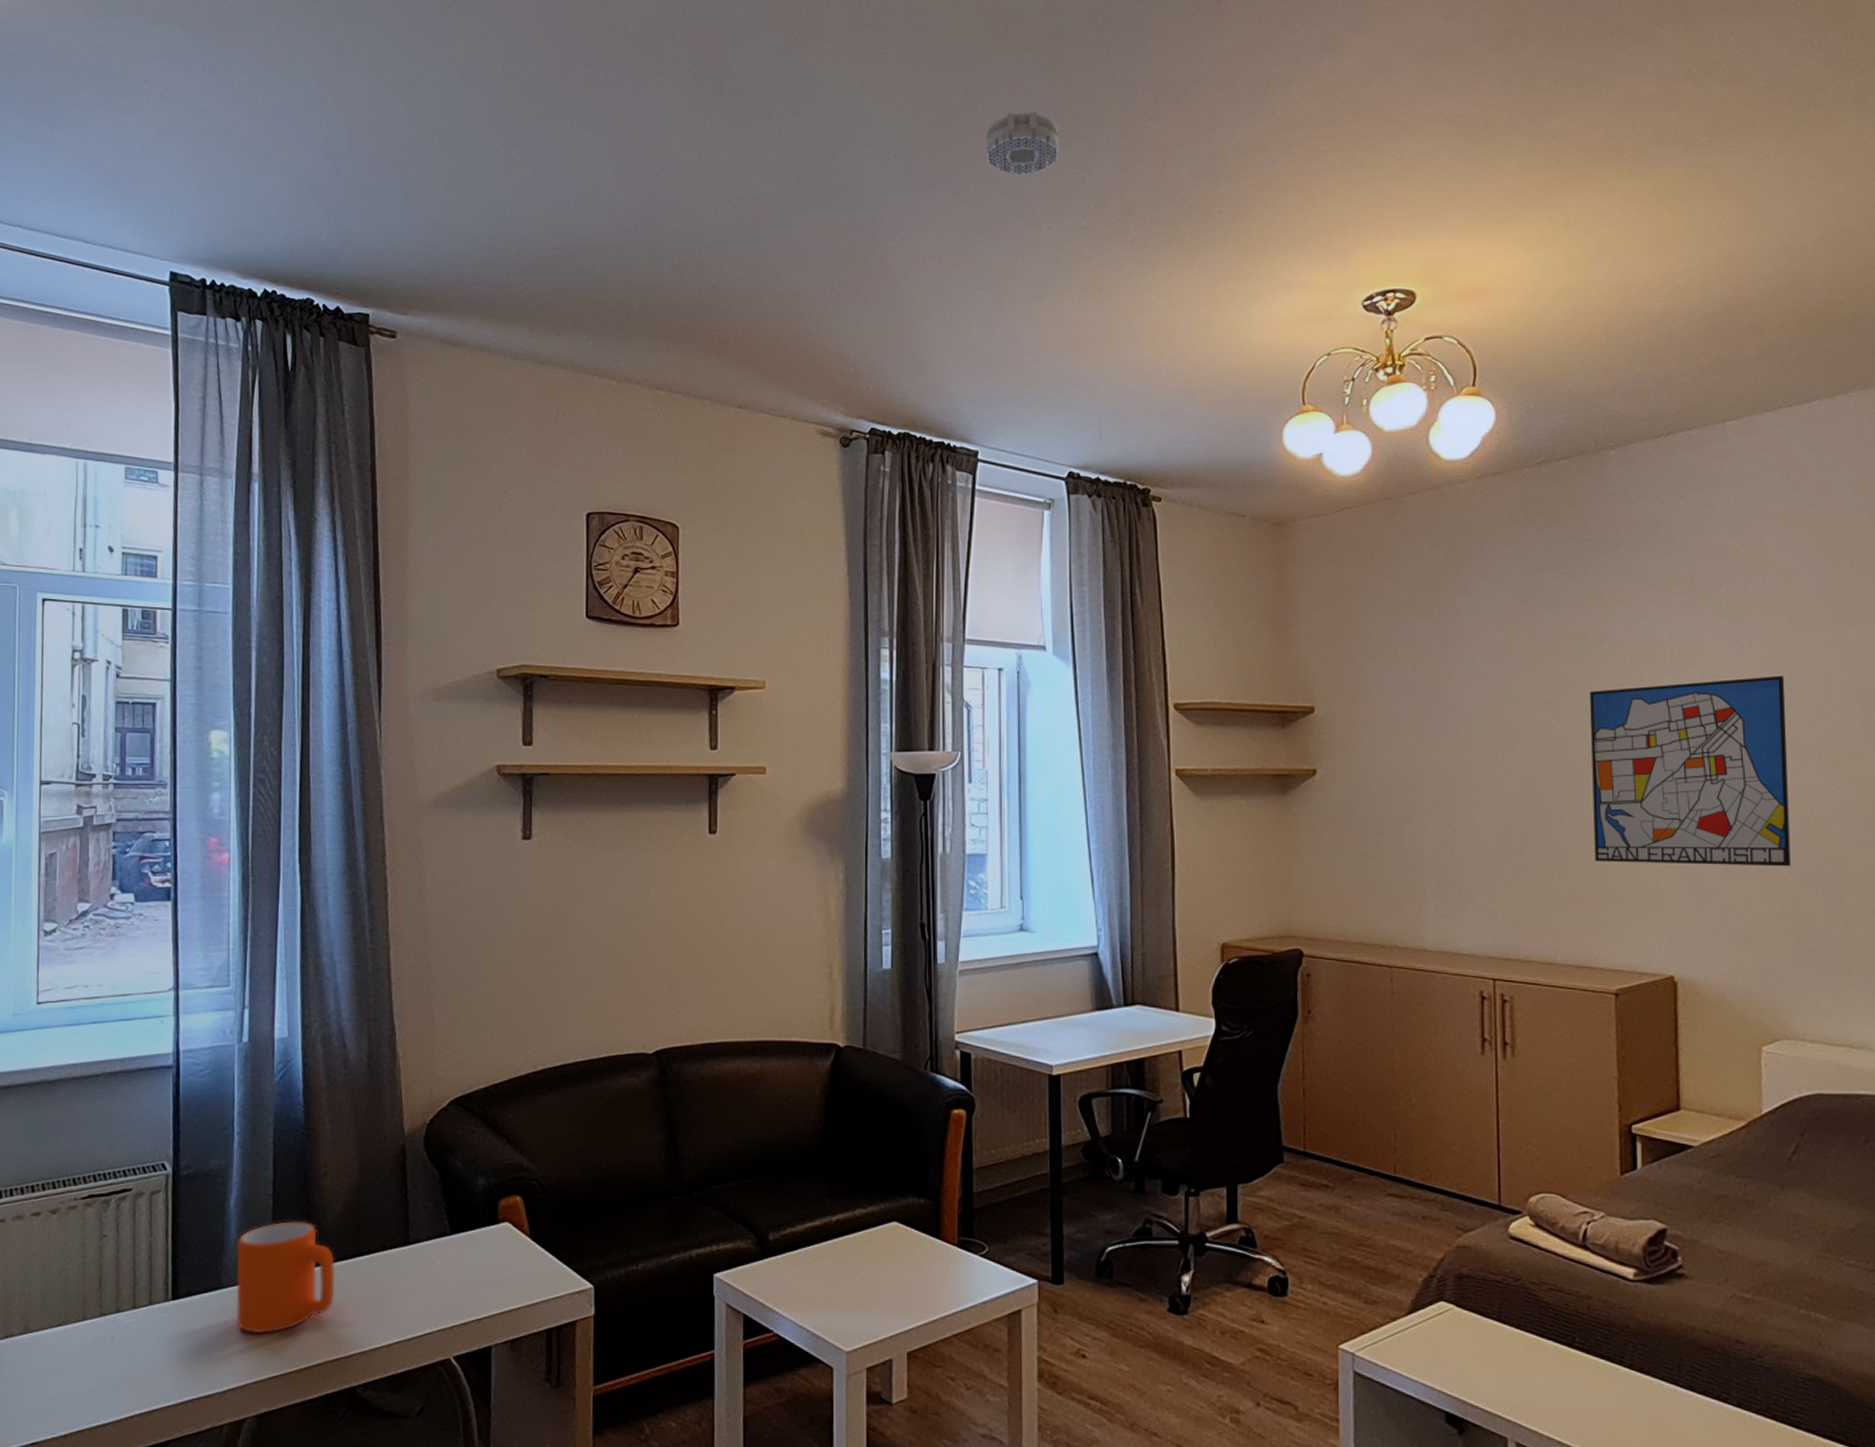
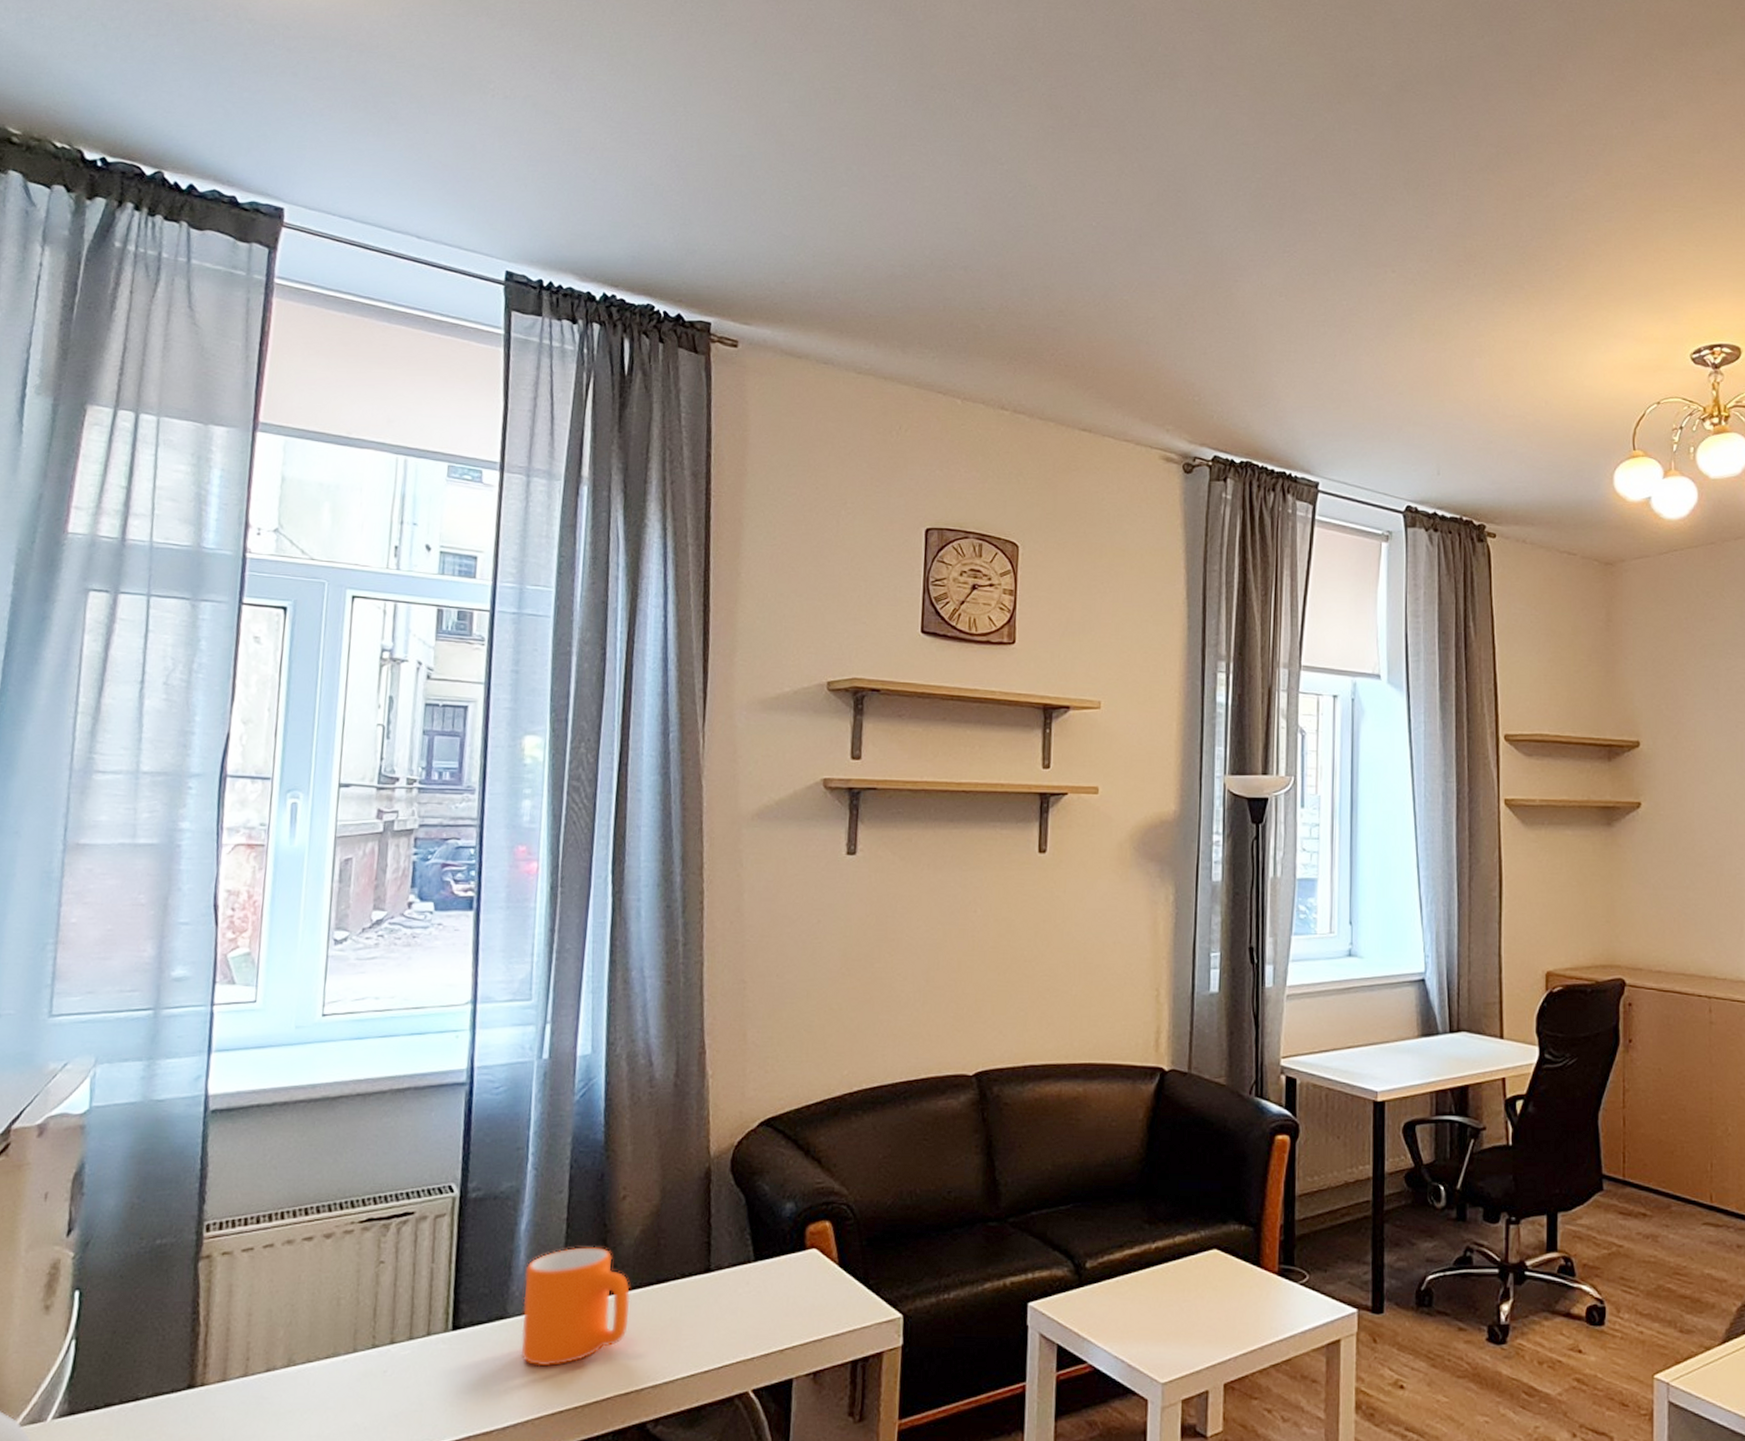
smoke detector: present [986,112,1059,175] -> none [1333,158,1405,219]

